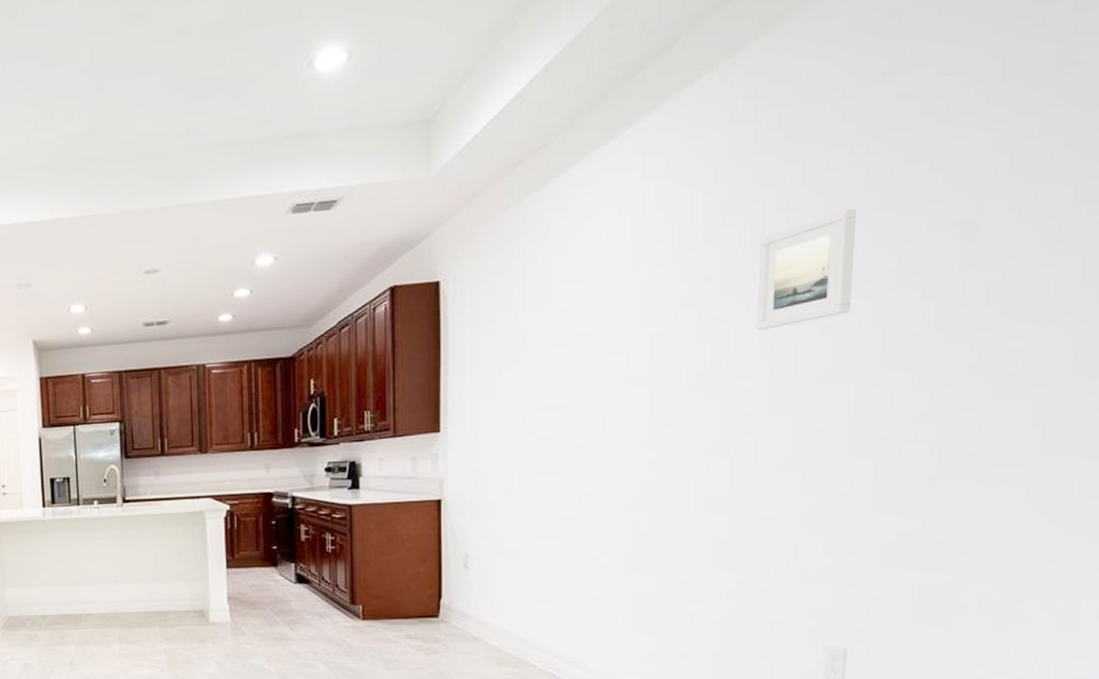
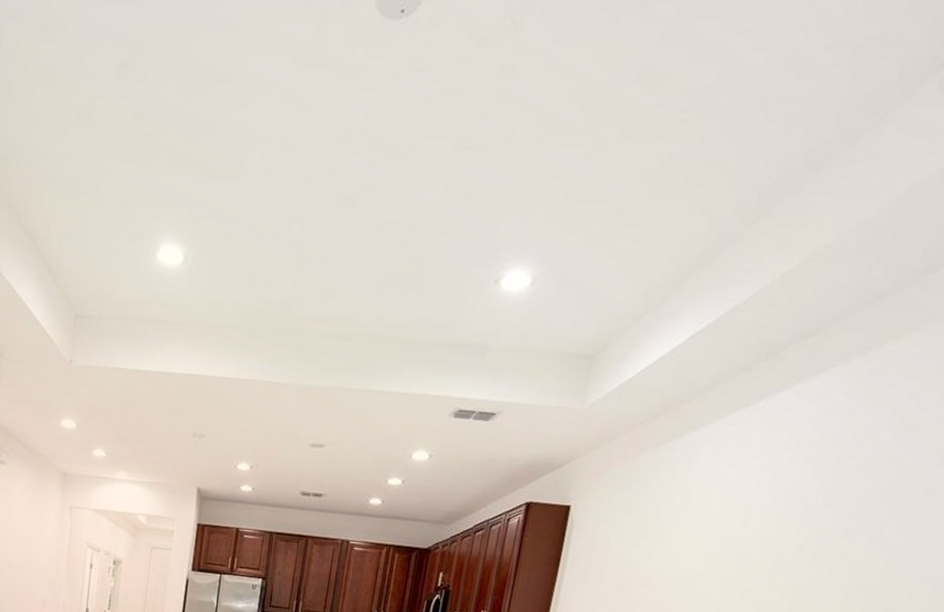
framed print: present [756,208,856,330] -> none [830,511,936,604]

